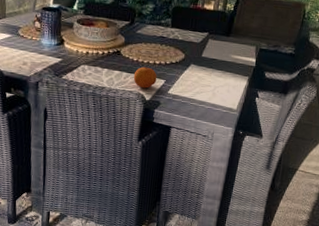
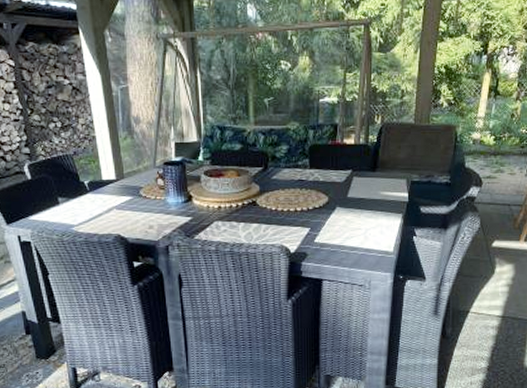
fruit: present [133,67,157,89] -> none [274,216,300,240]

